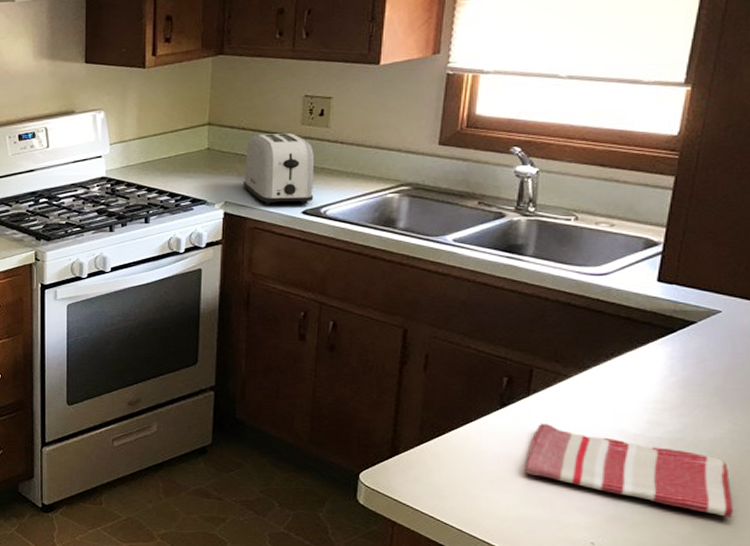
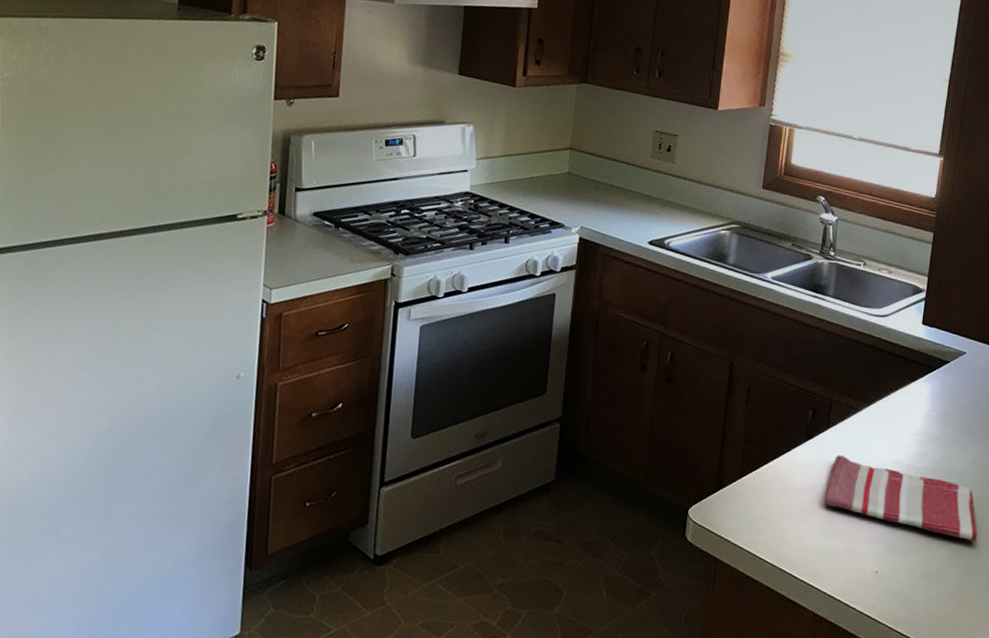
toaster: present [244,132,314,205] -> none [598,163,661,234]

